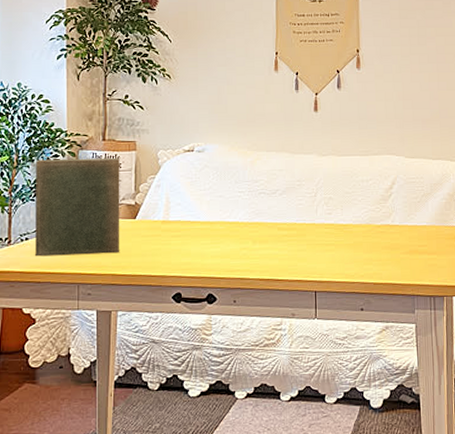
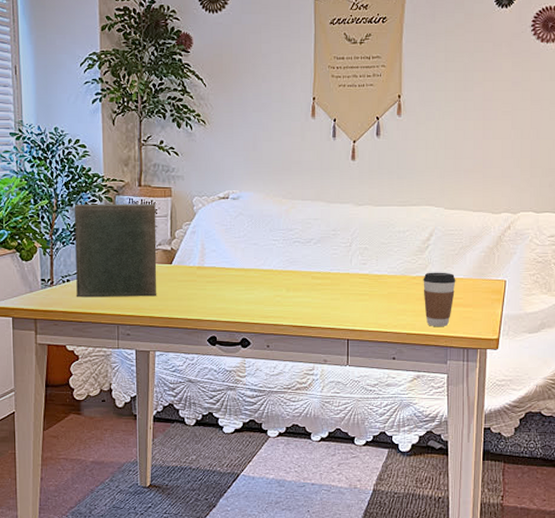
coffee cup: none [387,220,420,275] -> present [423,272,456,326]

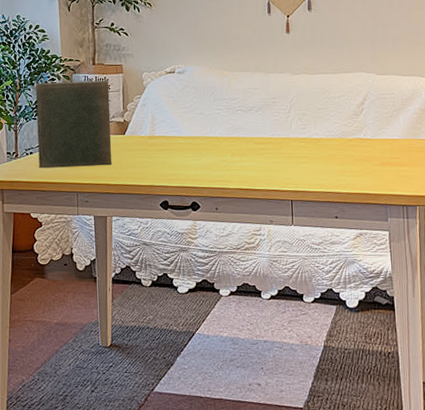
coffee cup: present [423,272,456,326] -> none [360,133,391,186]

